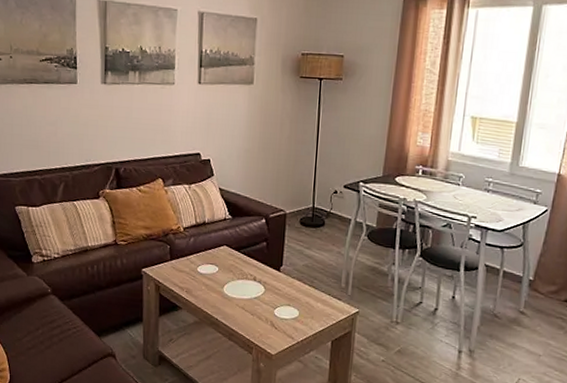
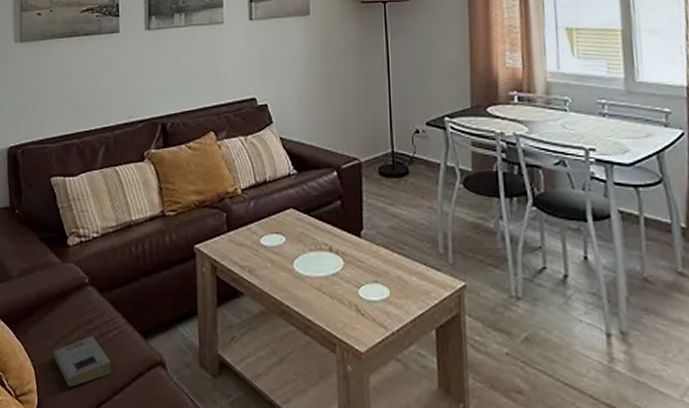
book: none [22,332,71,368] -> present [53,335,112,387]

